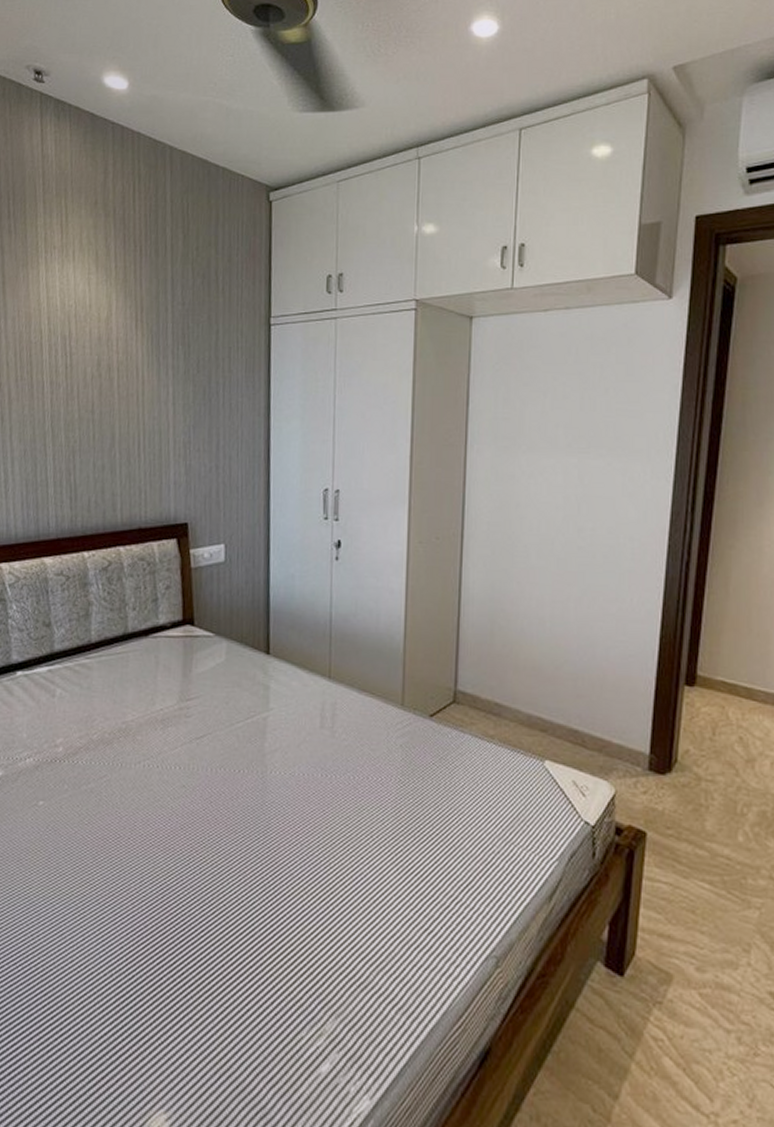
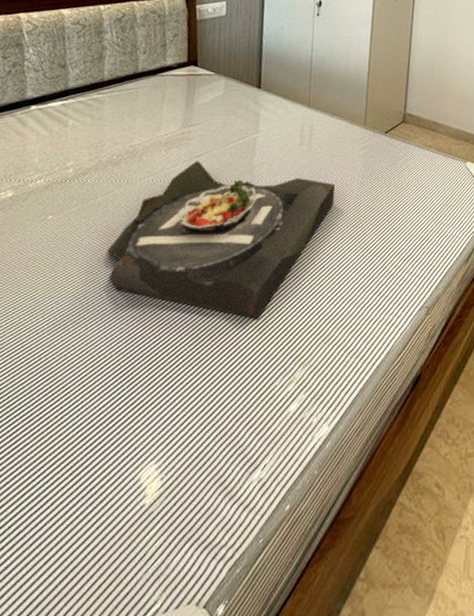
serving tray: none [104,744,368,949] -> present [108,161,336,319]

